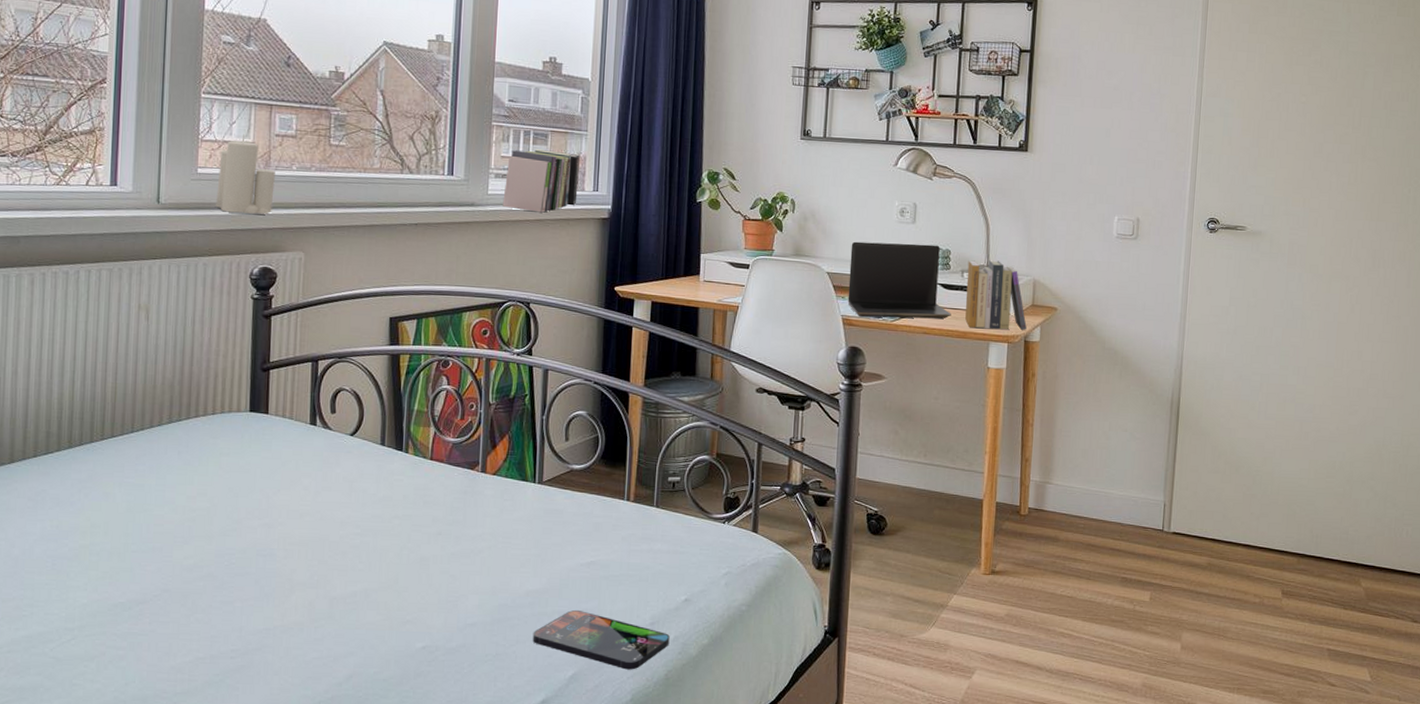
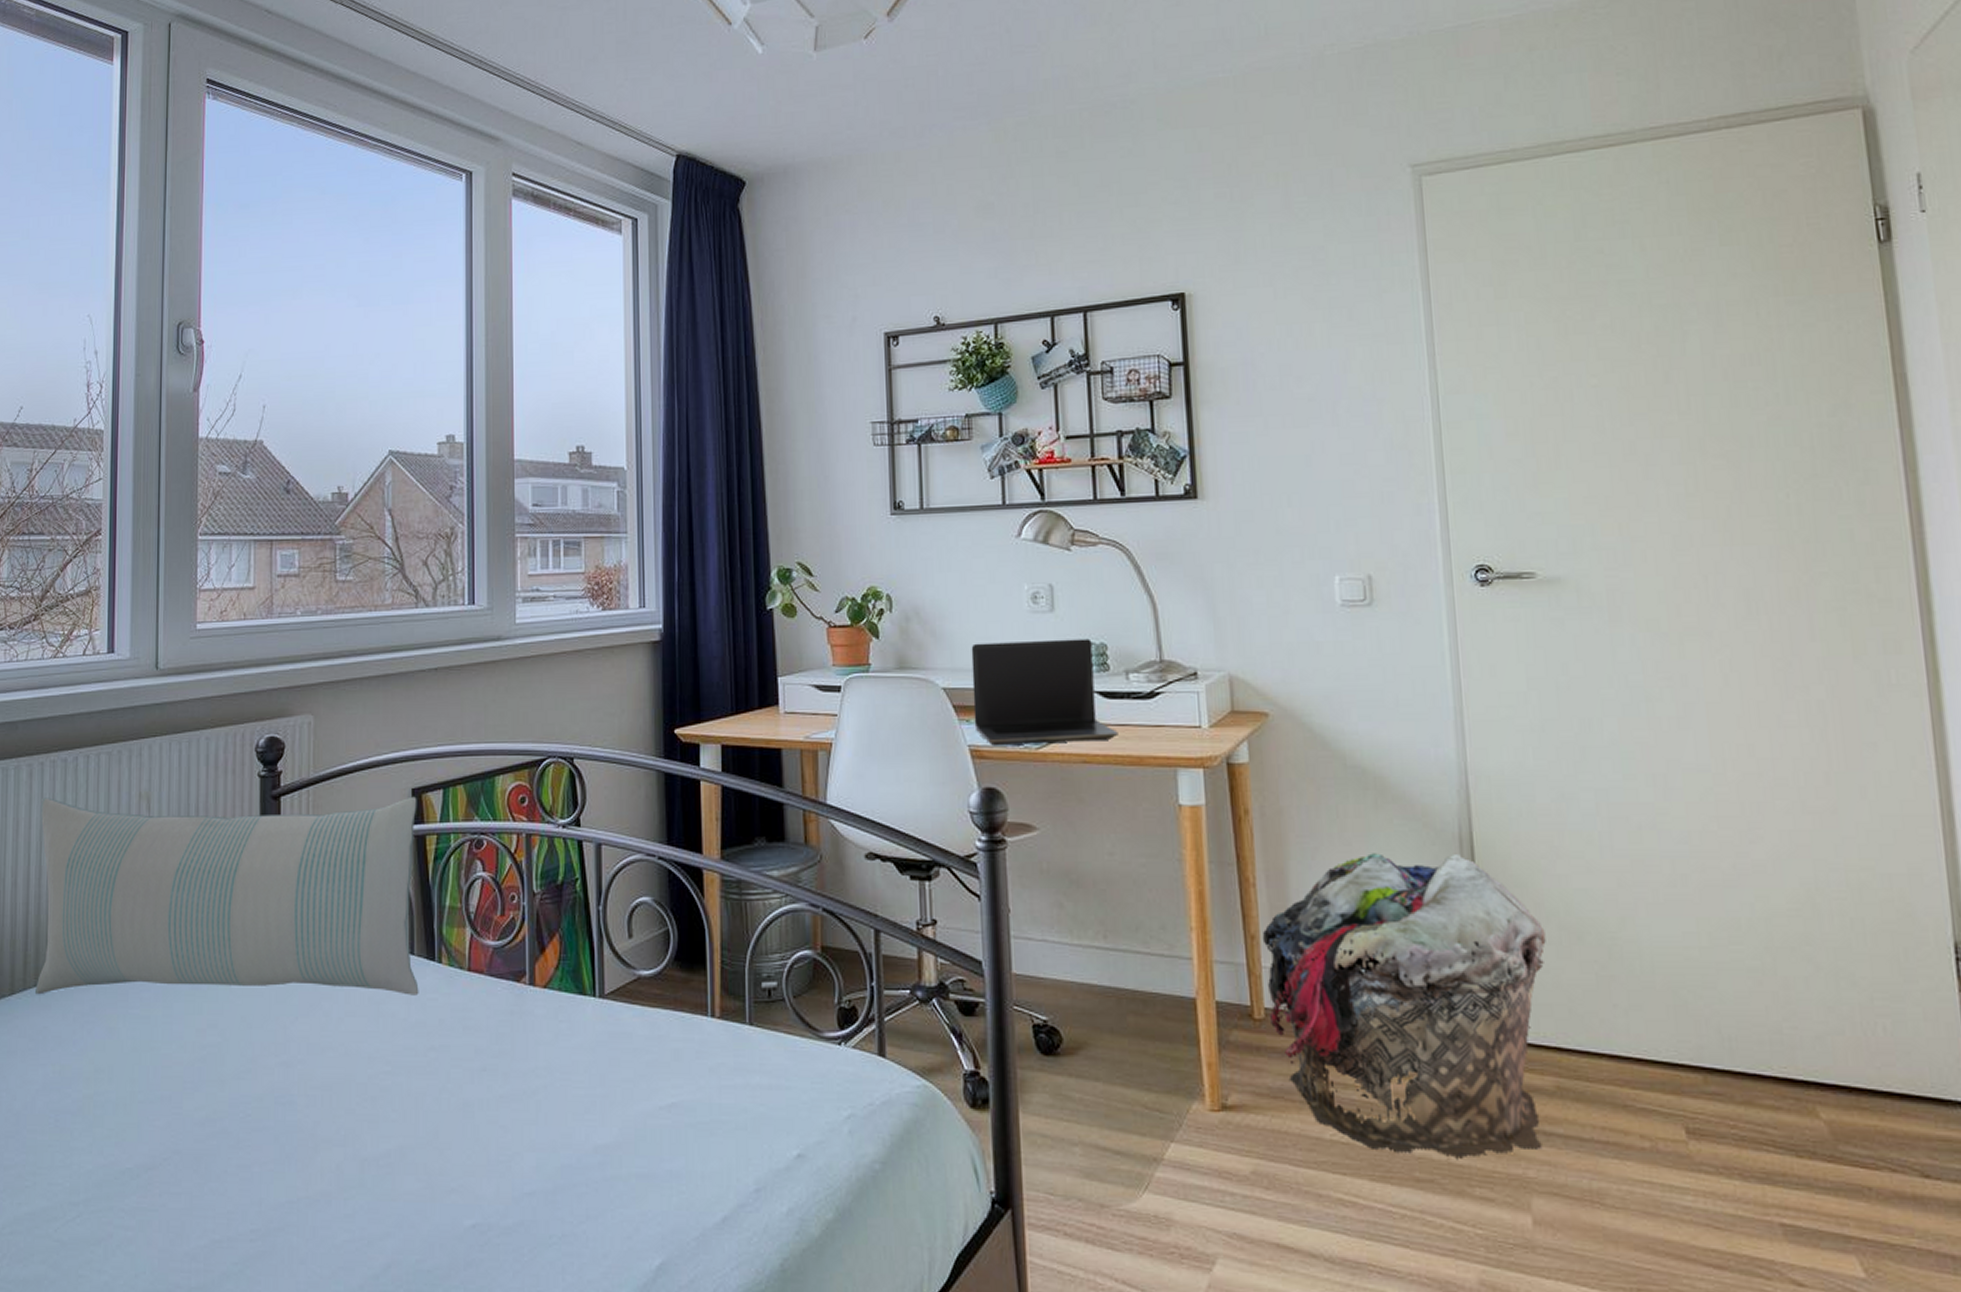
pillow: none [35,302,394,477] -> present [35,796,419,996]
candle: present [216,134,275,215] -> none [217,578,278,673]
books: present [502,149,580,213] -> none [533,561,621,641]
smartphone: present [532,609,670,670] -> none [606,1171,782,1258]
books: present [965,260,1027,331] -> none [1133,653,1228,751]
laundry basket: none [1030,408,1216,608] -> present [1262,853,1546,1159]

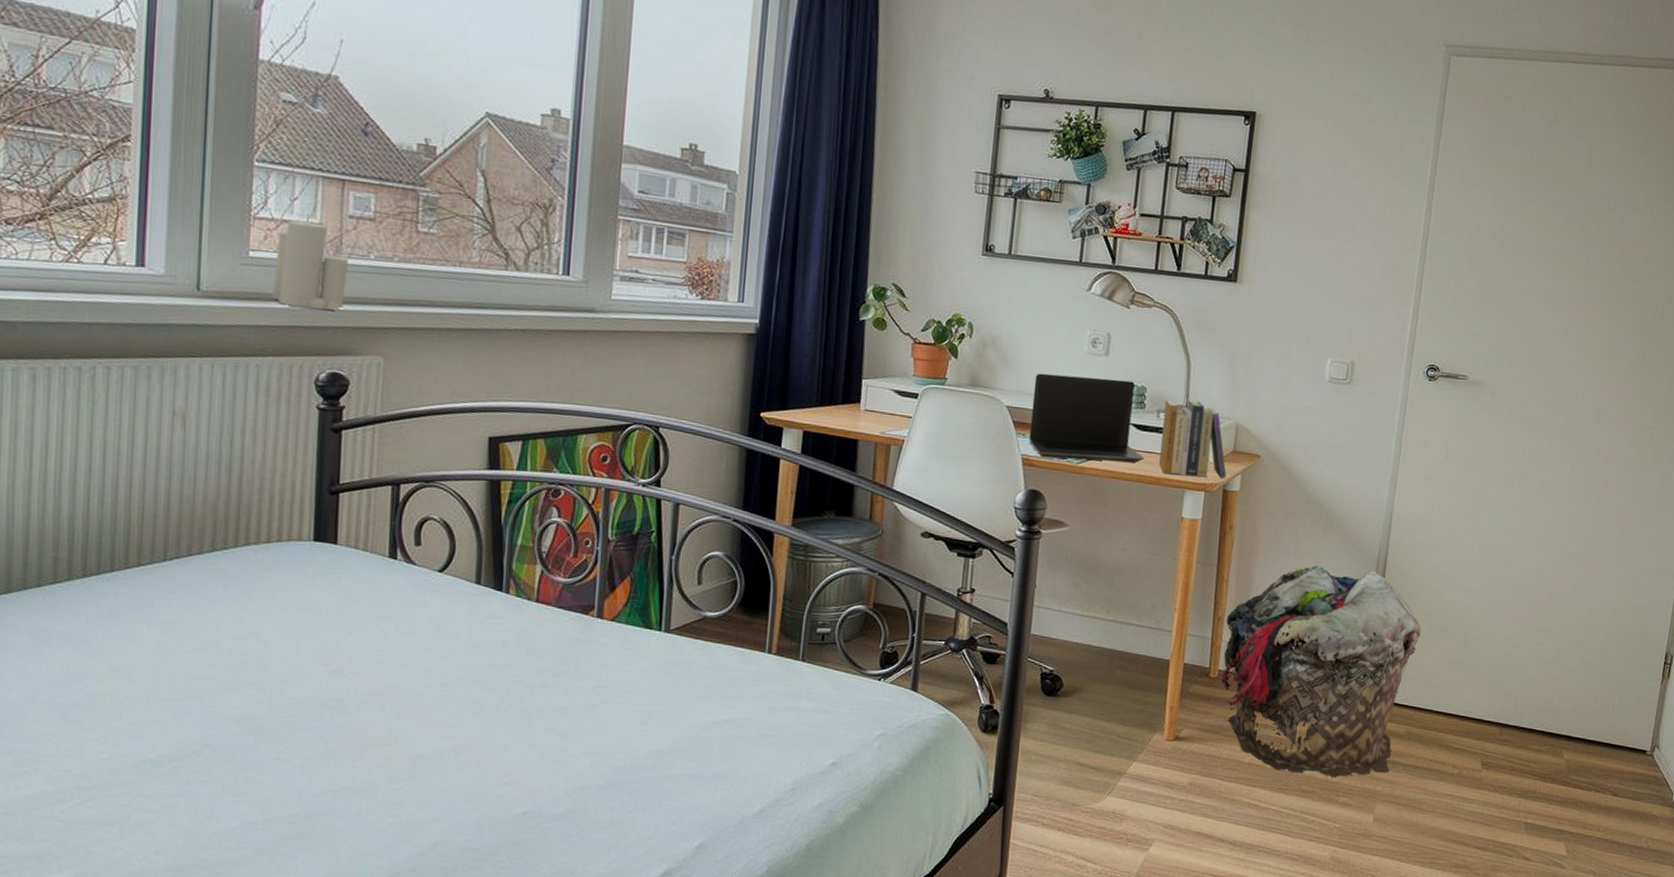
pillow: present [35,796,419,996] -> none [38,403,494,620]
candle: none [217,578,278,673] -> present [272,213,348,310]
books: none [1133,653,1228,751] -> present [1159,399,1226,479]

